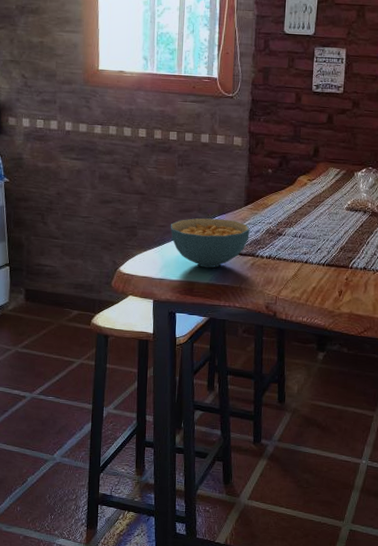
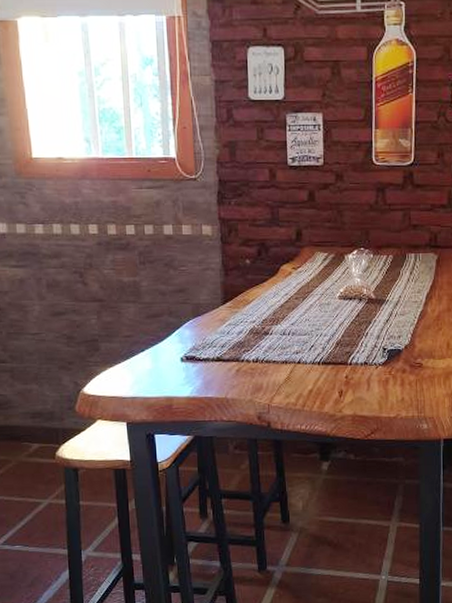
cereal bowl: present [170,218,250,268] -> none [137,321,231,380]

